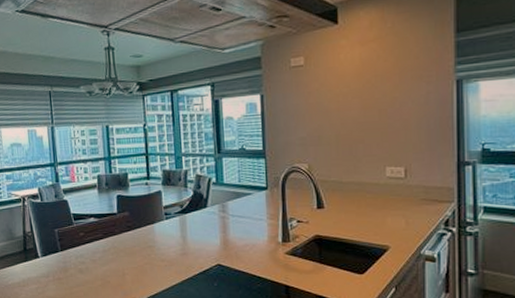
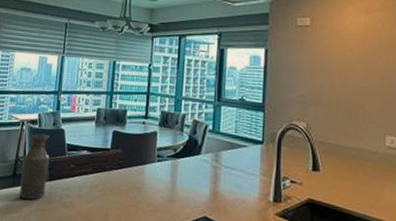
bottle: none [31,207,60,272] -> present [19,133,50,200]

